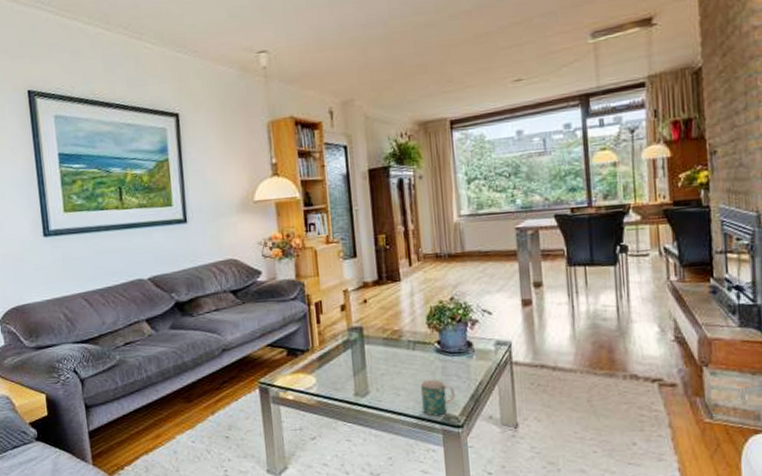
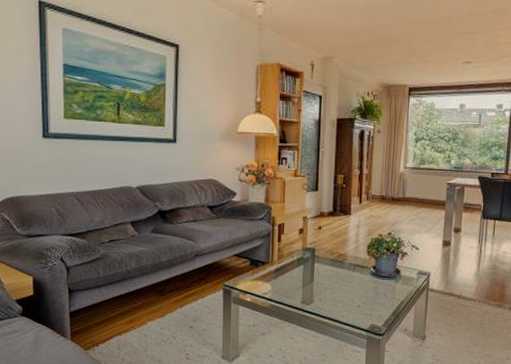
mug: present [421,379,455,416] -> none [354,295,381,325]

